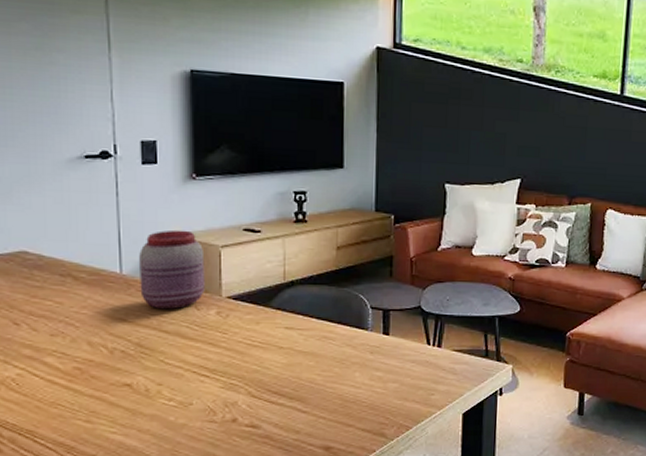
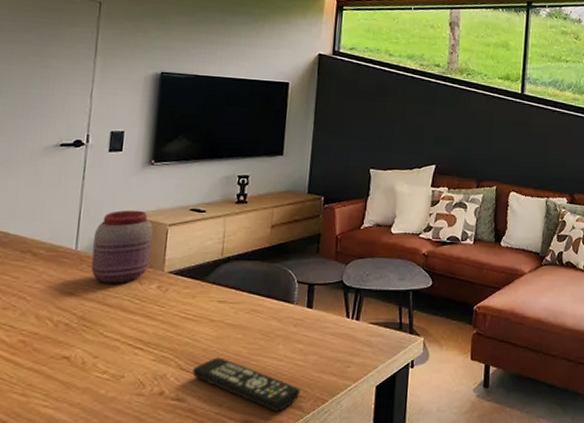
remote control: none [265,385,383,438] -> present [192,357,301,411]

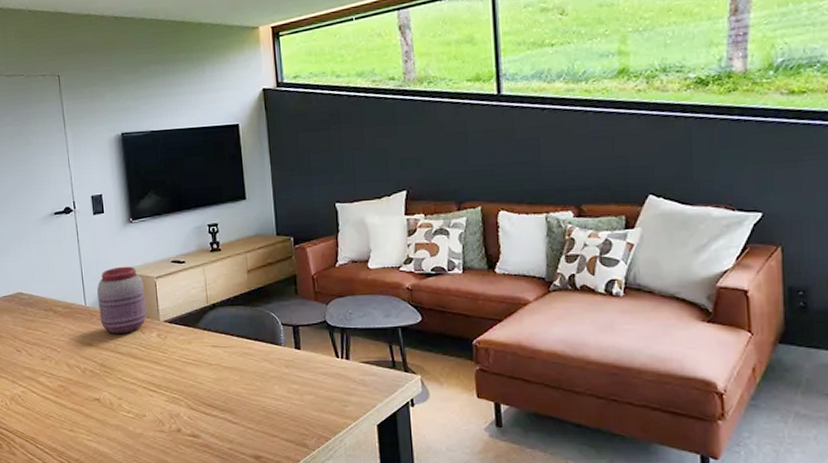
remote control: present [192,357,301,411] -> none [201,398,303,448]

